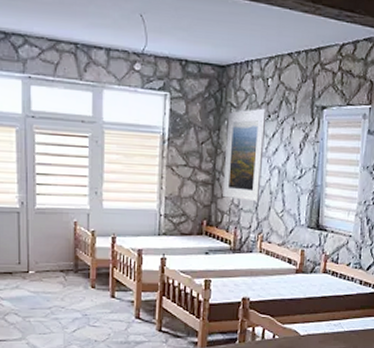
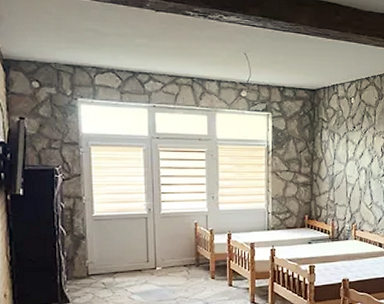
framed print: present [223,108,267,202] -> none [320,121,352,197]

